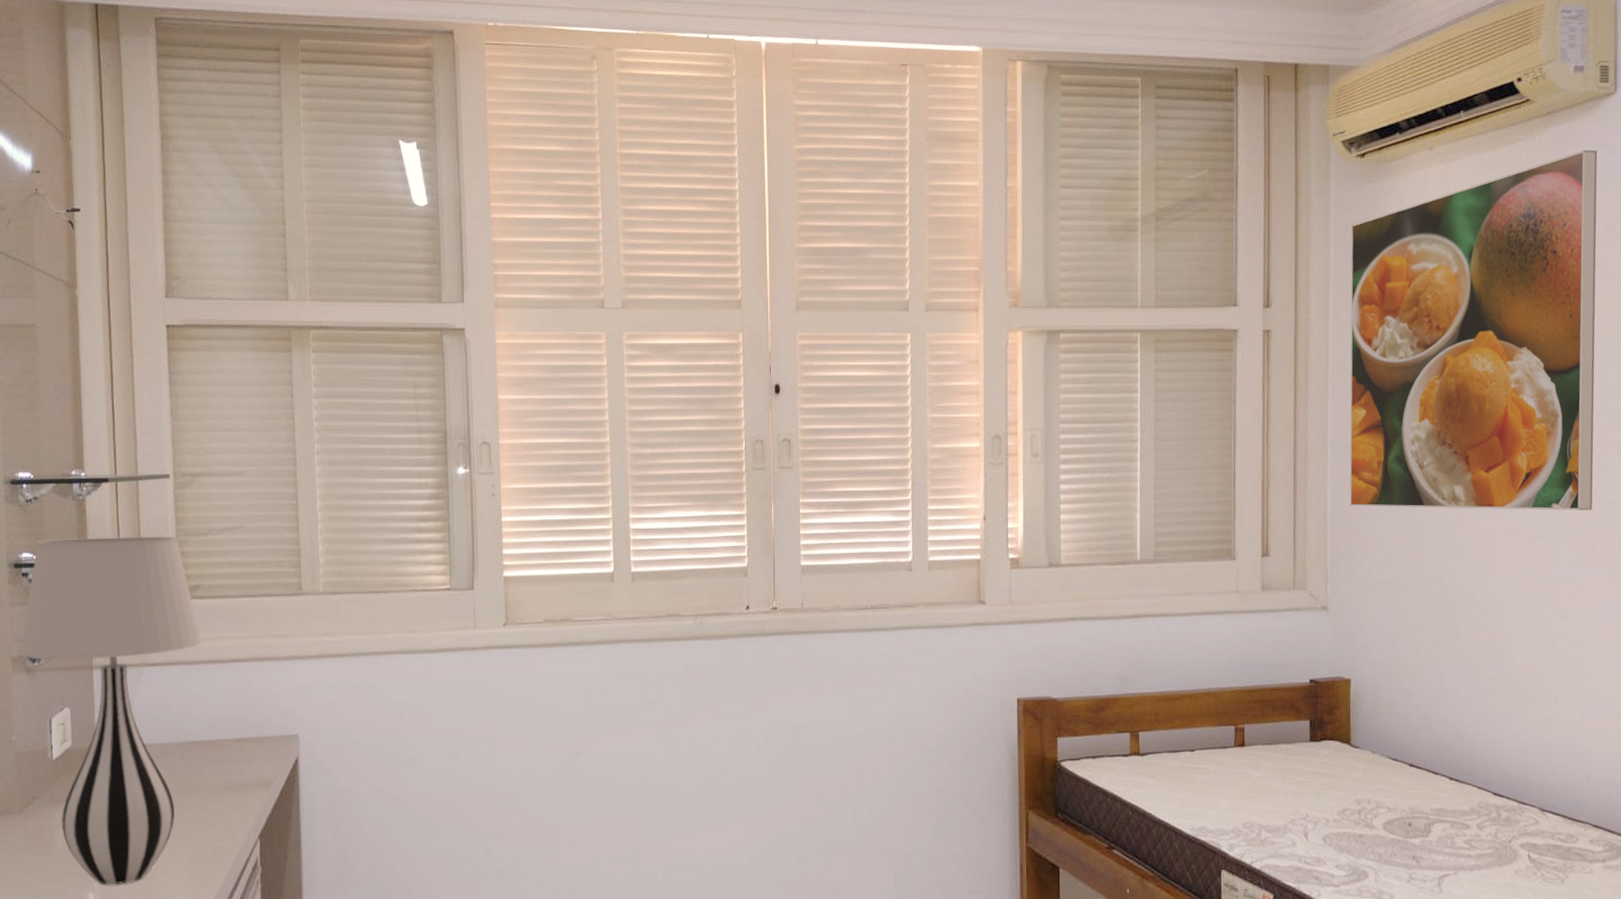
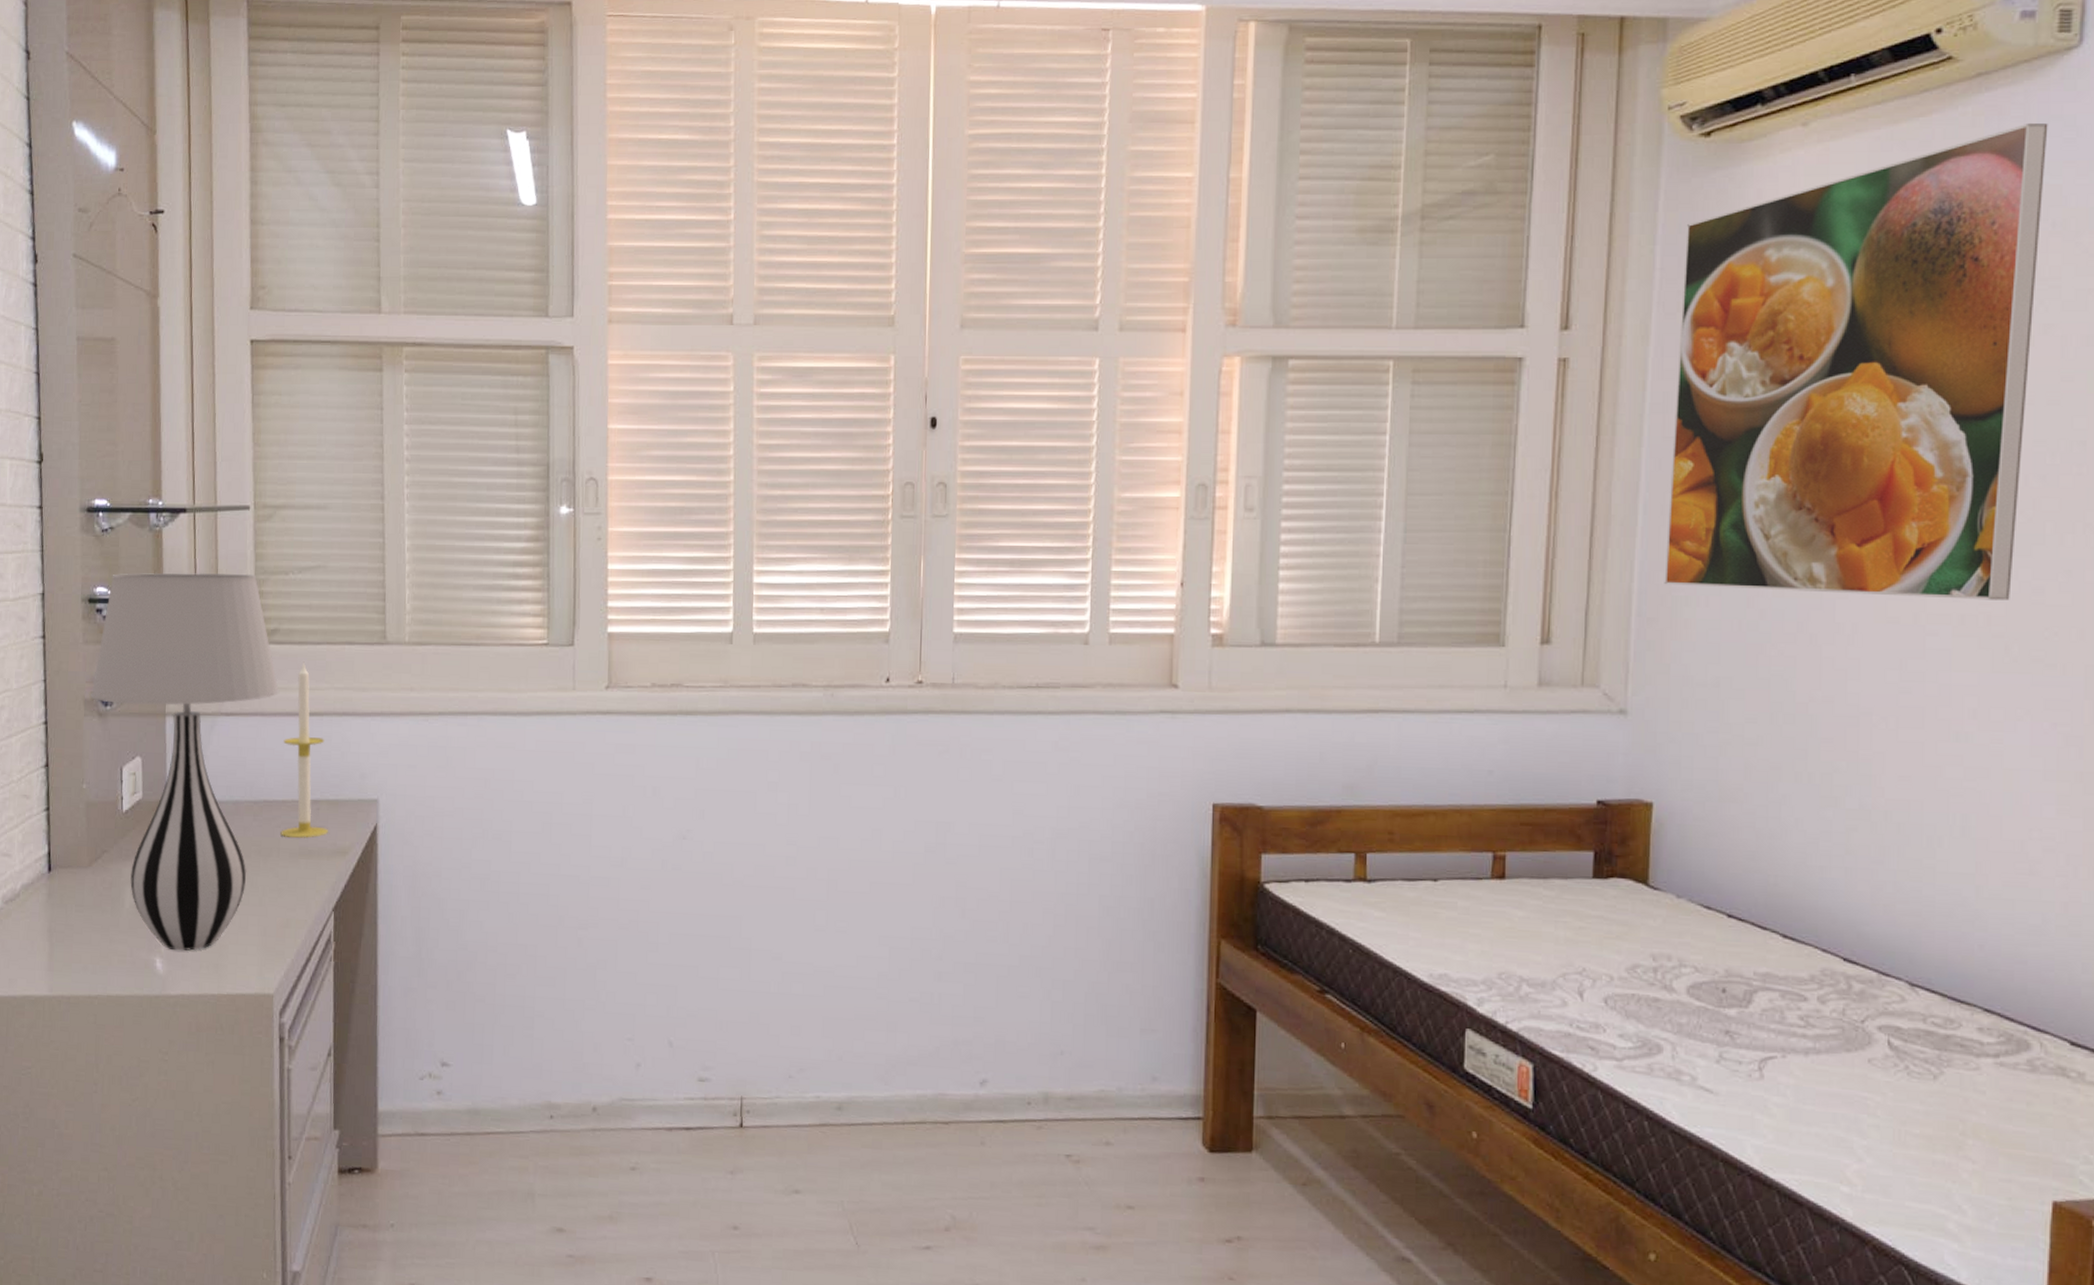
candle: none [207,613,252,774] -> present [280,661,328,838]

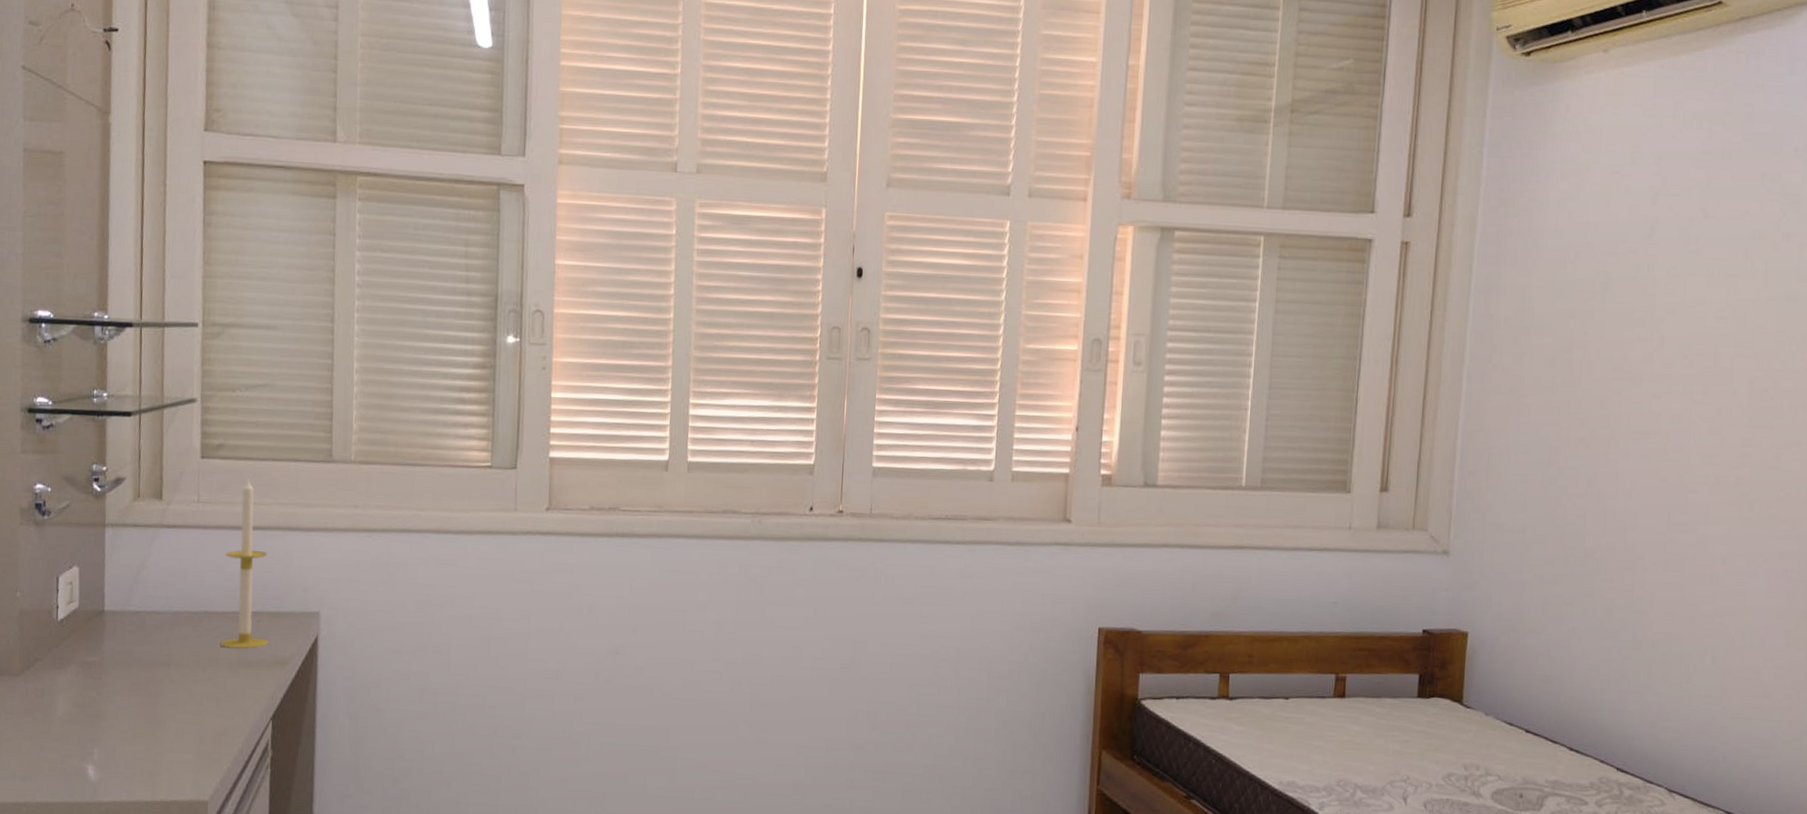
table lamp: present [90,572,280,951] -> none [27,385,224,759]
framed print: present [1664,122,2048,601] -> none [1482,62,1794,465]

